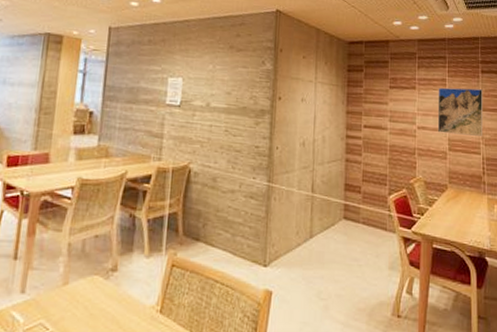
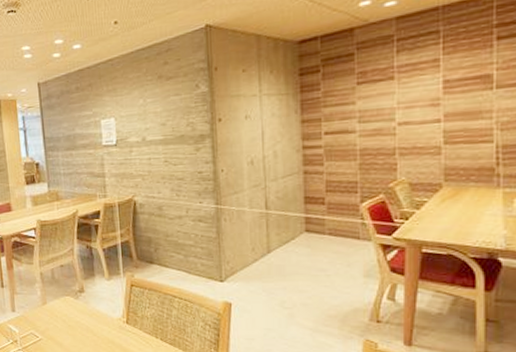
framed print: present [437,87,482,136] -> none [427,61,498,126]

